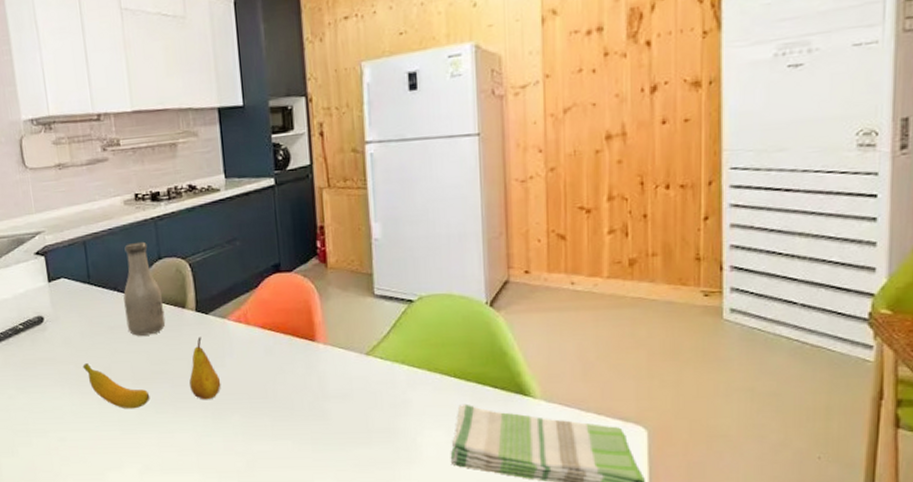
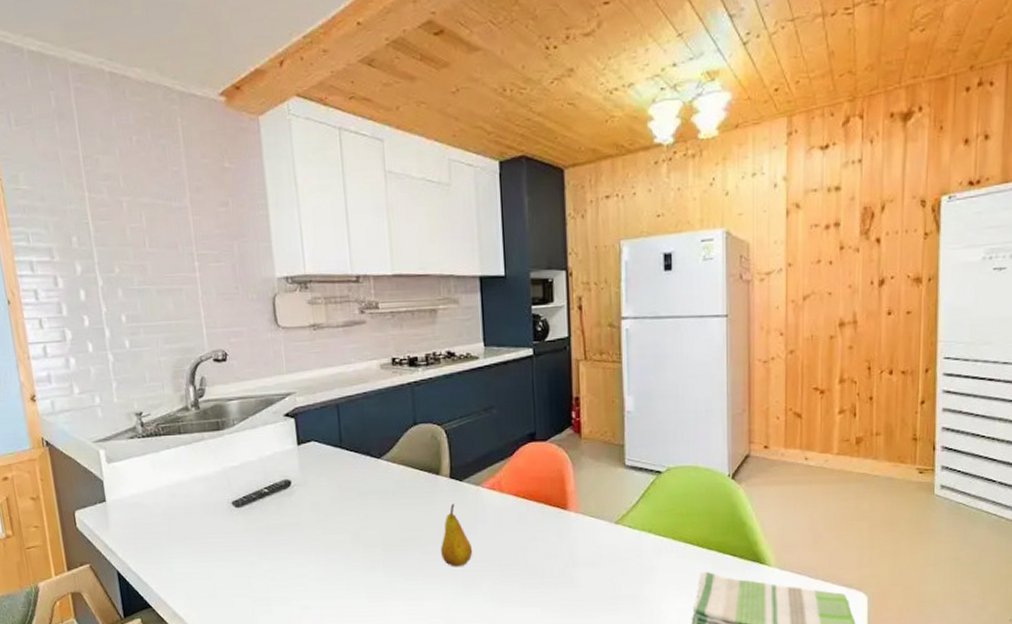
banana: present [83,363,150,409] -> none [330,529,400,576]
bottle: present [123,241,166,336] -> none [376,406,419,502]

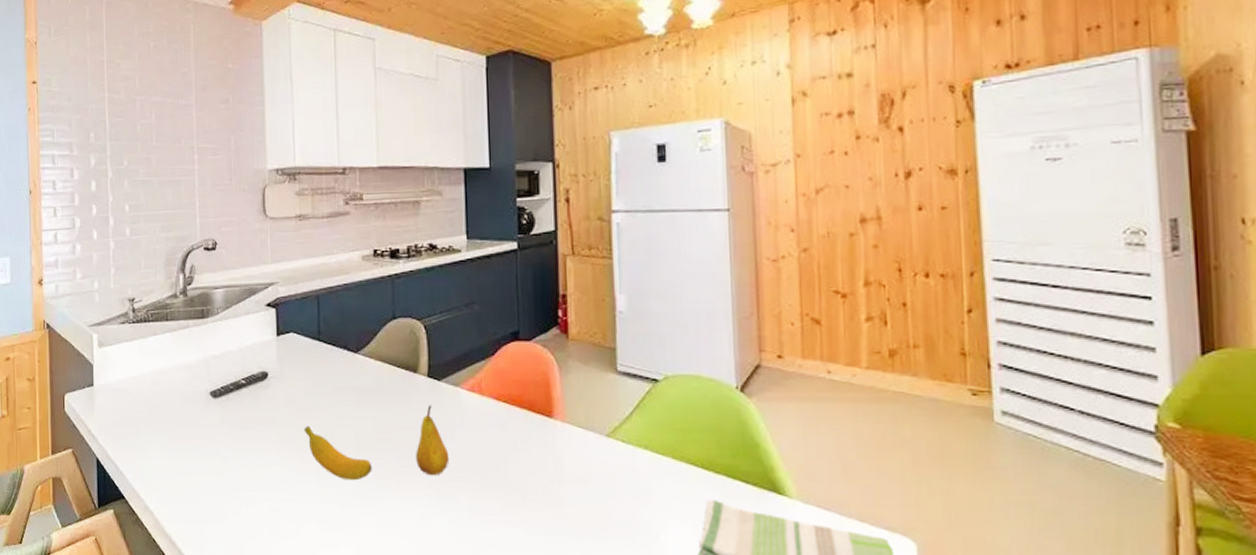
banana: none [330,529,400,576] -> present [304,426,372,481]

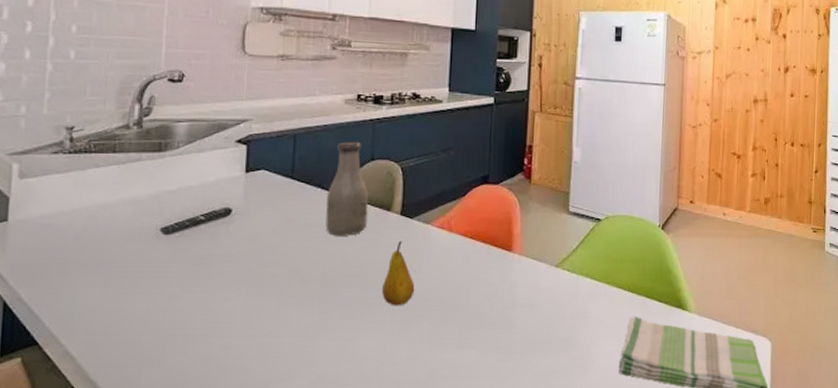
banana: present [304,426,372,481] -> none [267,262,337,314]
bottle: none [353,299,395,400] -> present [325,141,369,236]

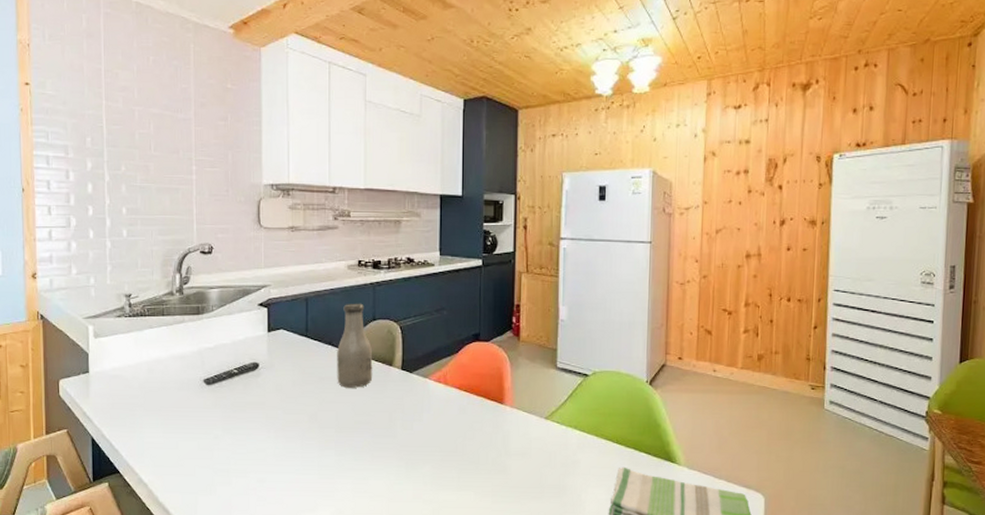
fruit: present [382,240,415,306] -> none [389,392,417,451]

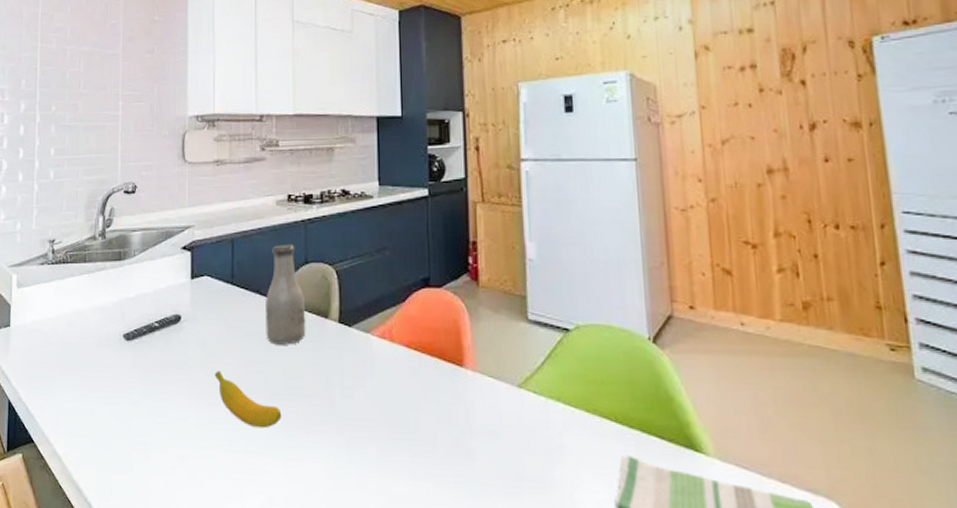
banana: none [290,410,350,455] -> present [214,371,282,429]

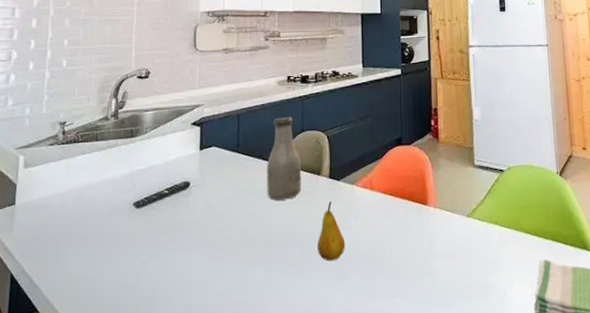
banana: present [214,371,282,429] -> none [220,227,280,272]
fruit: none [326,351,359,425] -> present [318,201,345,261]

